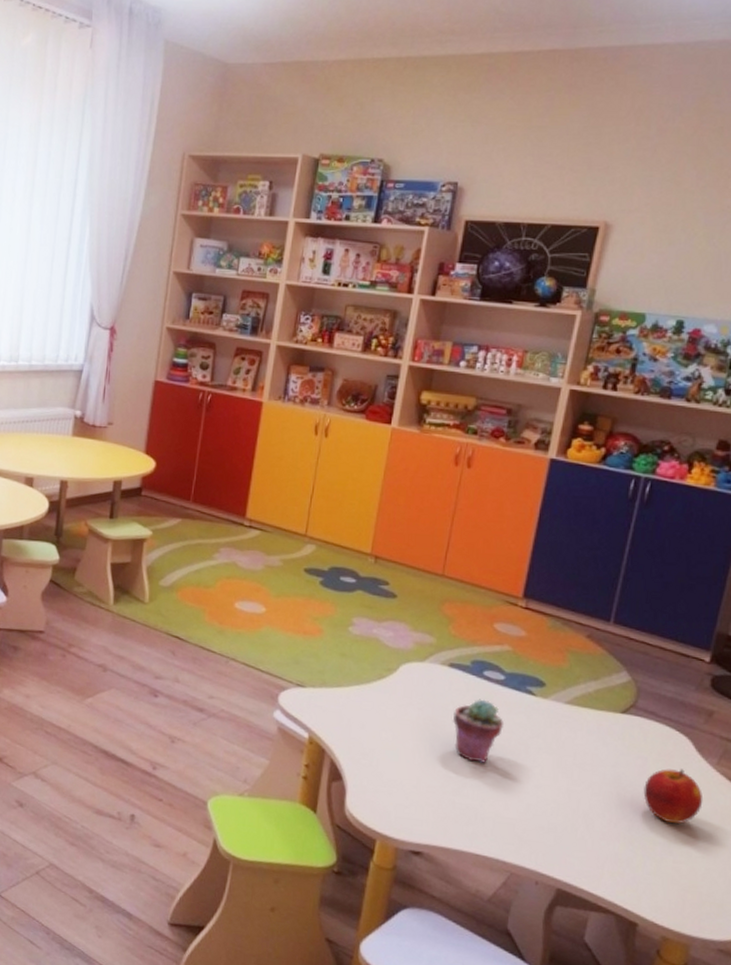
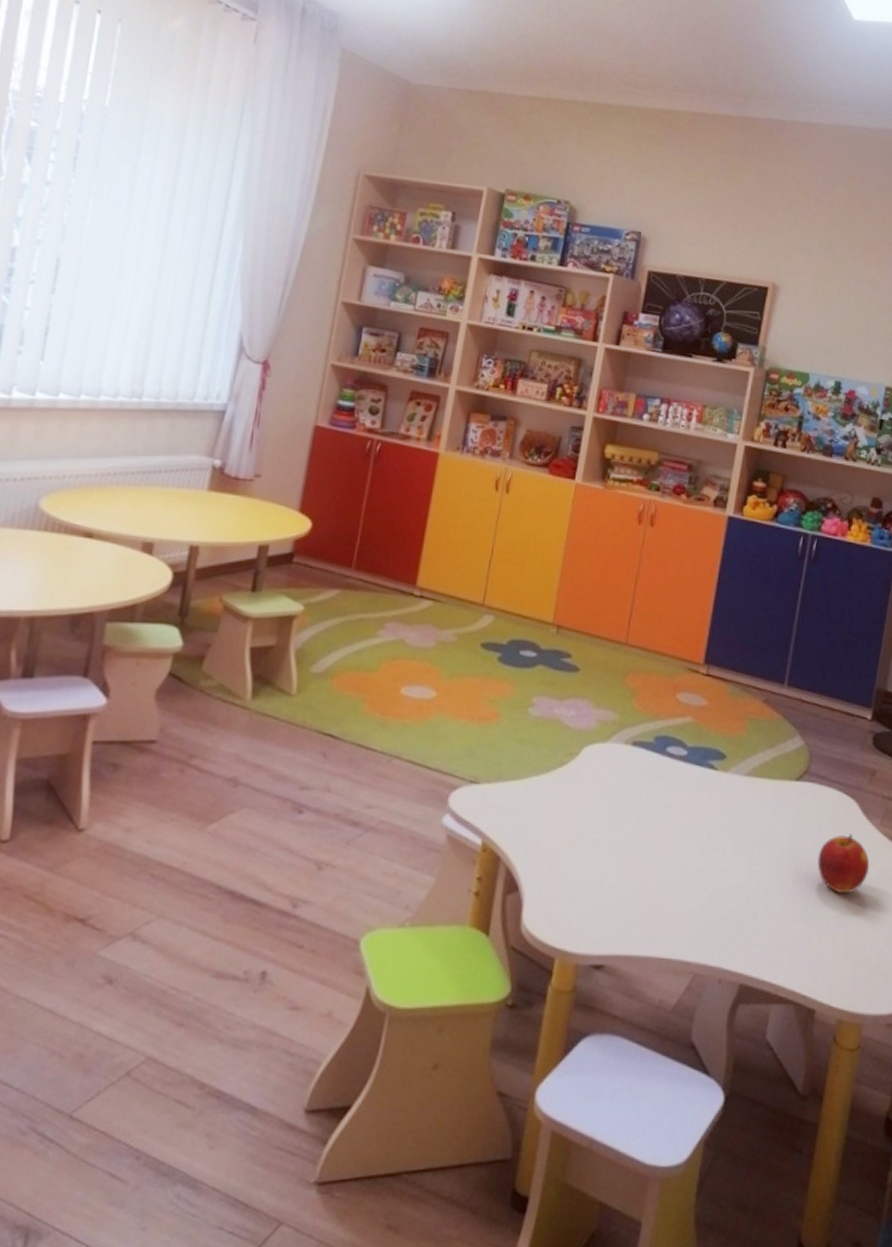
potted succulent: present [452,699,505,763] -> none [635,779,687,851]

